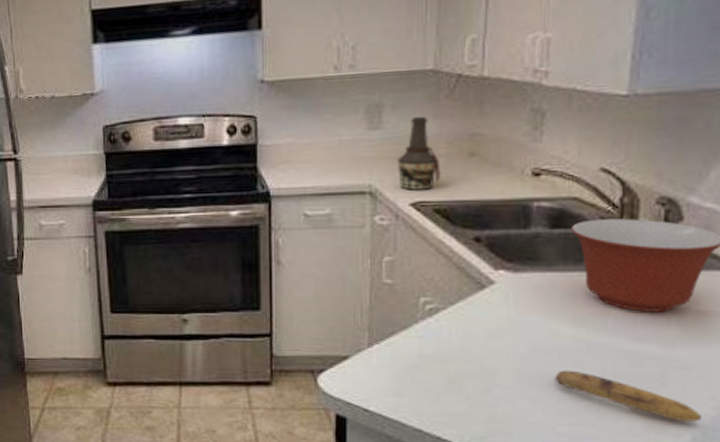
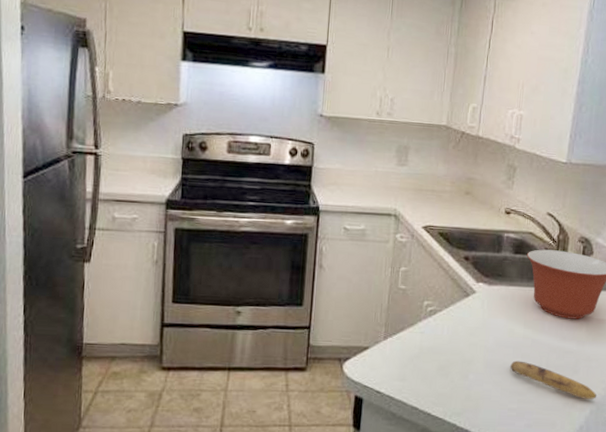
bottle: present [396,116,441,192] -> none [415,159,446,218]

